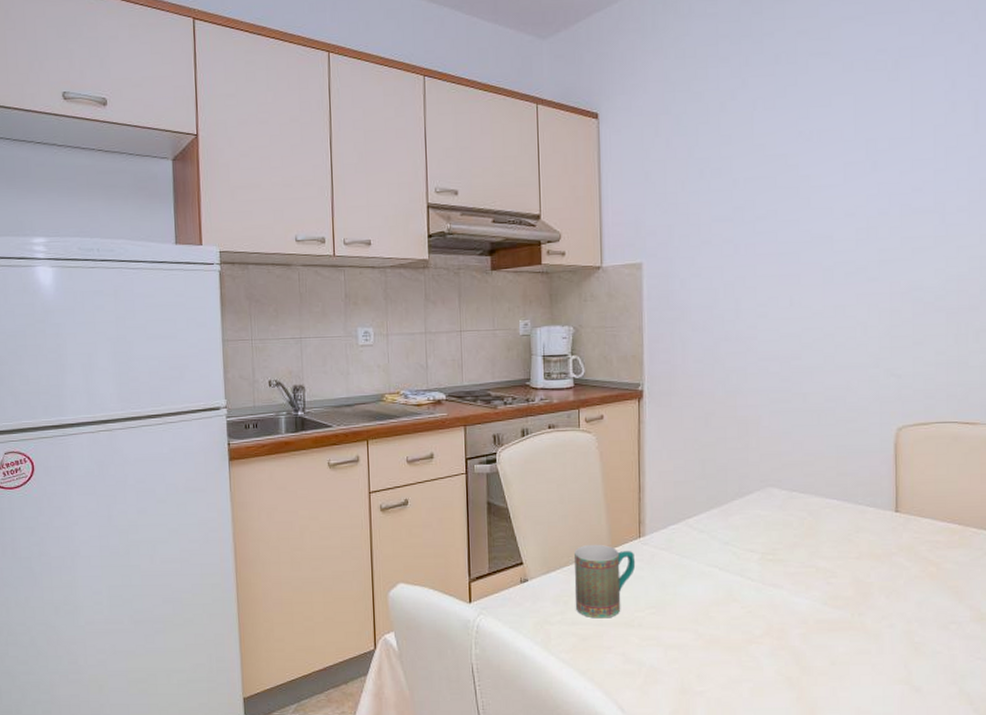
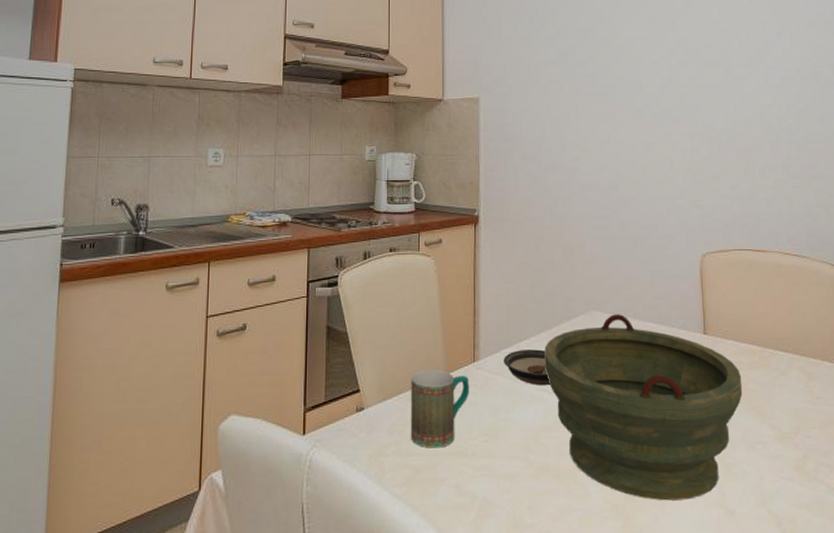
saucer: none [671,526,721,561] -> present [504,349,550,385]
bowl: none [715,491,938,676] -> present [544,314,743,501]

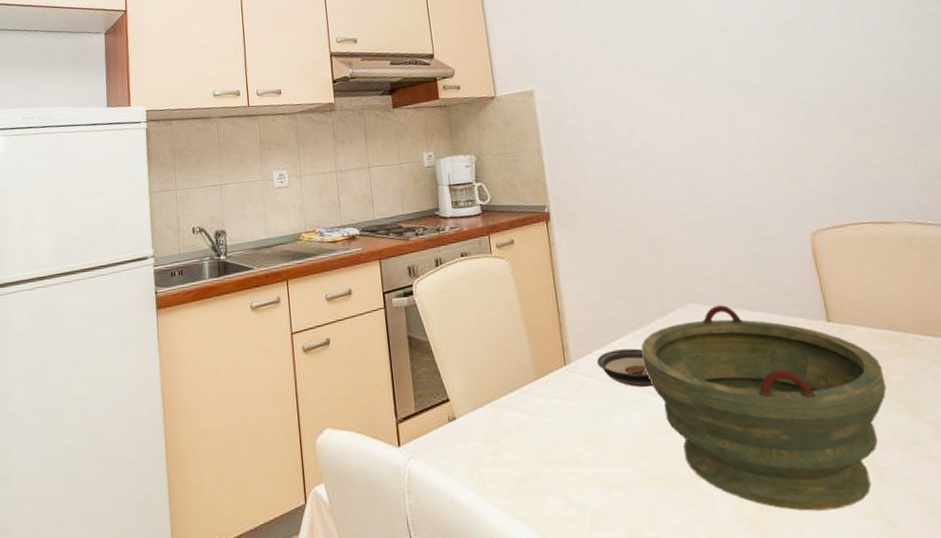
mug: present [411,369,470,448] -> none [500,374,565,458]

